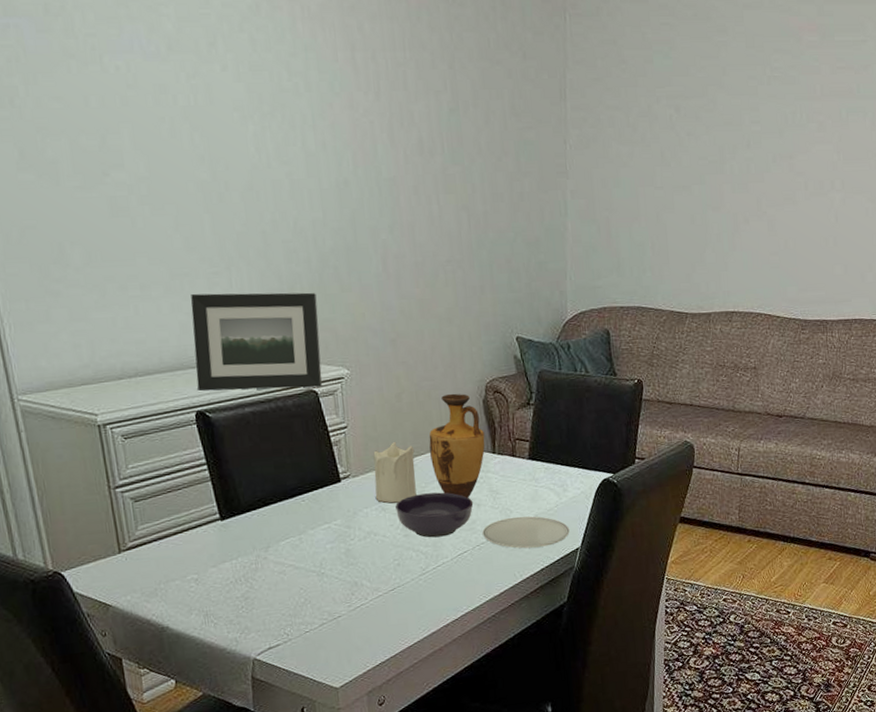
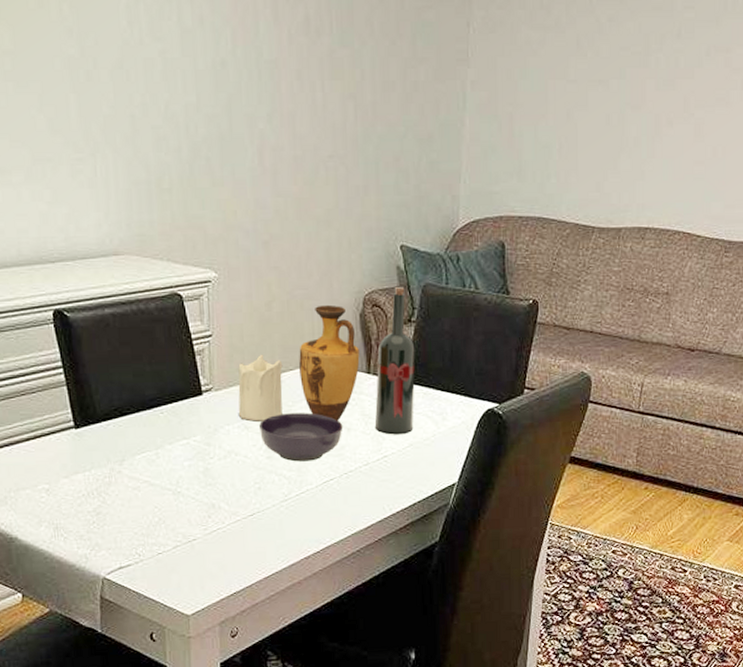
picture frame: present [191,292,322,391] -> none [52,182,188,290]
plate: present [482,516,570,549] -> none [351,444,447,480]
wine bottle: none [501,374,538,508] -> present [374,287,417,435]

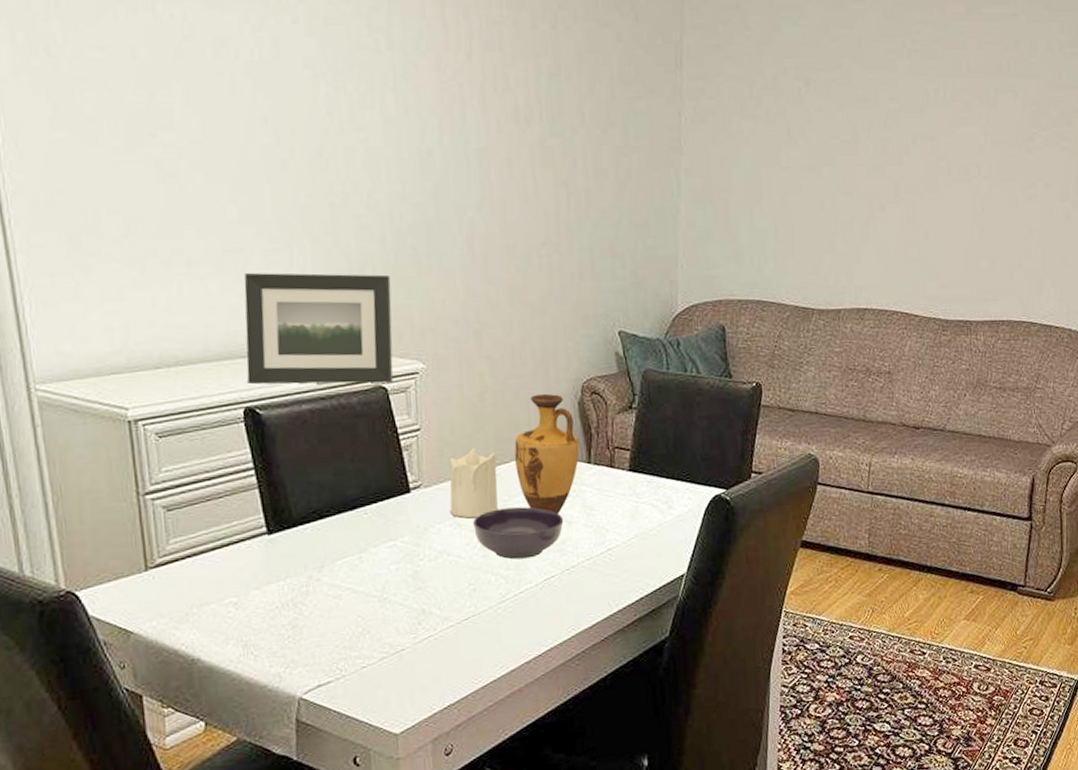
picture frame: none [52,182,188,290] -> present [244,273,393,384]
wine bottle: present [374,287,417,435] -> none [597,373,639,527]

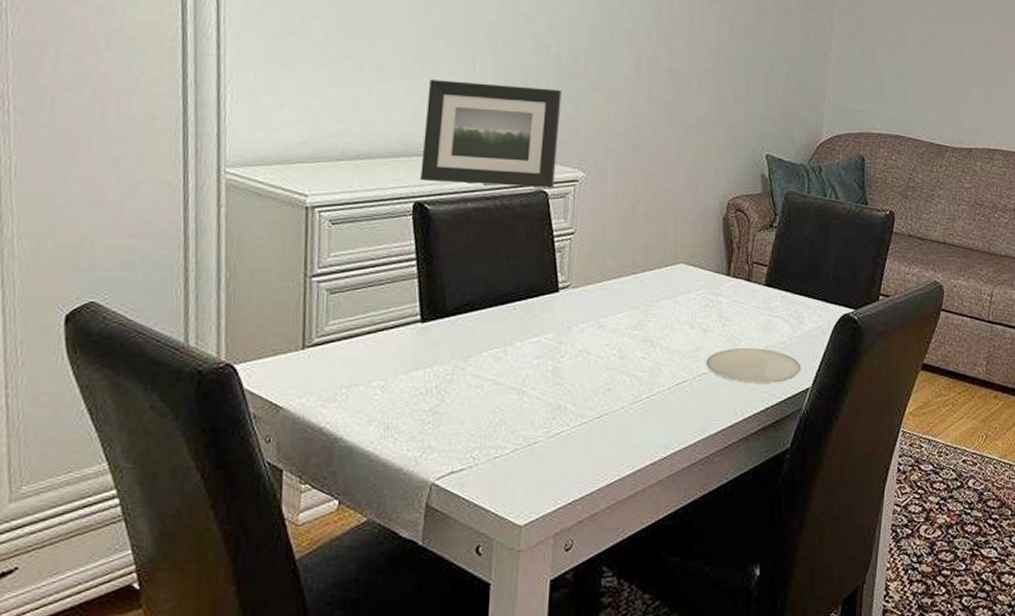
candle: present [449,447,498,520] -> none [594,253,643,322]
bowl: present [473,506,564,560] -> none [614,313,700,363]
vase: present [514,393,580,514] -> none [660,207,721,322]
plate: none [573,536,675,574] -> present [706,347,801,384]

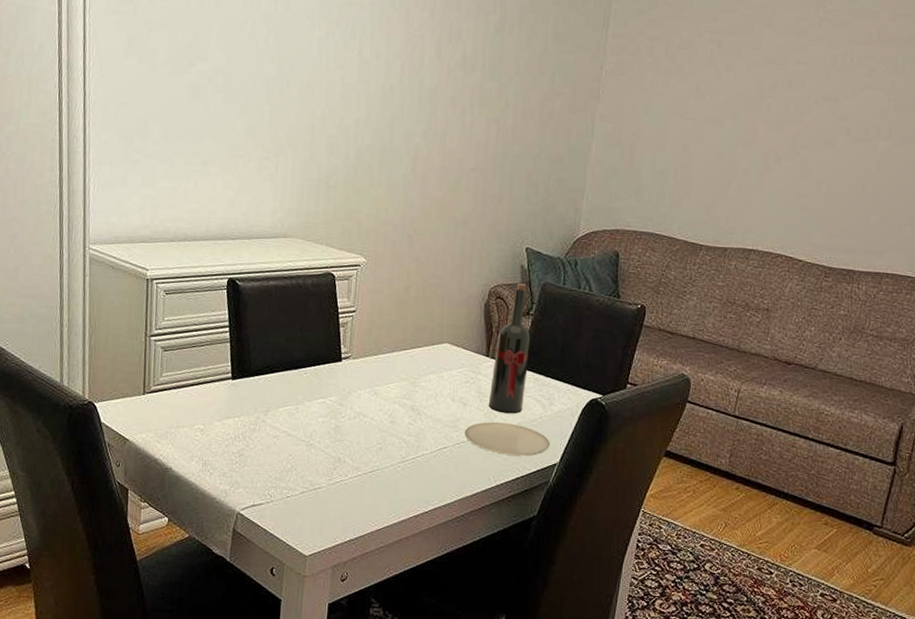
picture frame: present [420,80,562,188] -> none [233,175,348,271]
wine bottle: none [731,194,777,338] -> present [488,284,532,414]

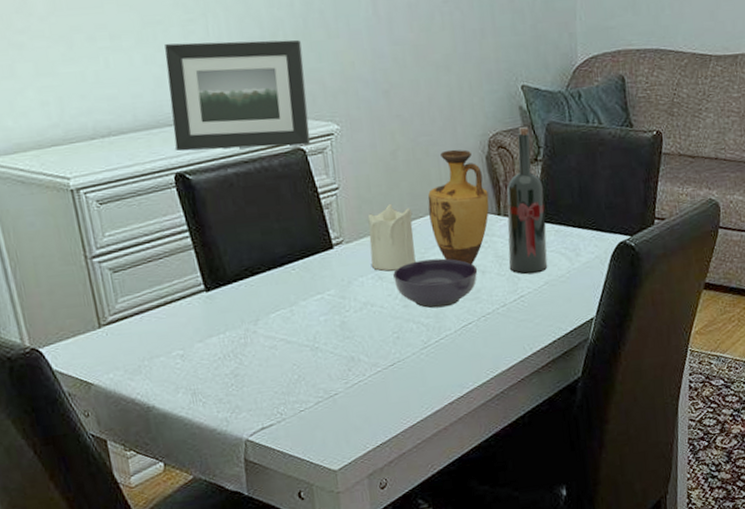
picture frame: none [233,175,348,271] -> present [165,39,310,151]
candle: none [370,331,413,391] -> present [367,203,416,272]
bowl: none [387,384,460,429] -> present [393,258,478,309]
vase: none [427,293,481,396] -> present [427,149,490,265]
plate: present [464,421,550,456] -> none [488,283,584,319]

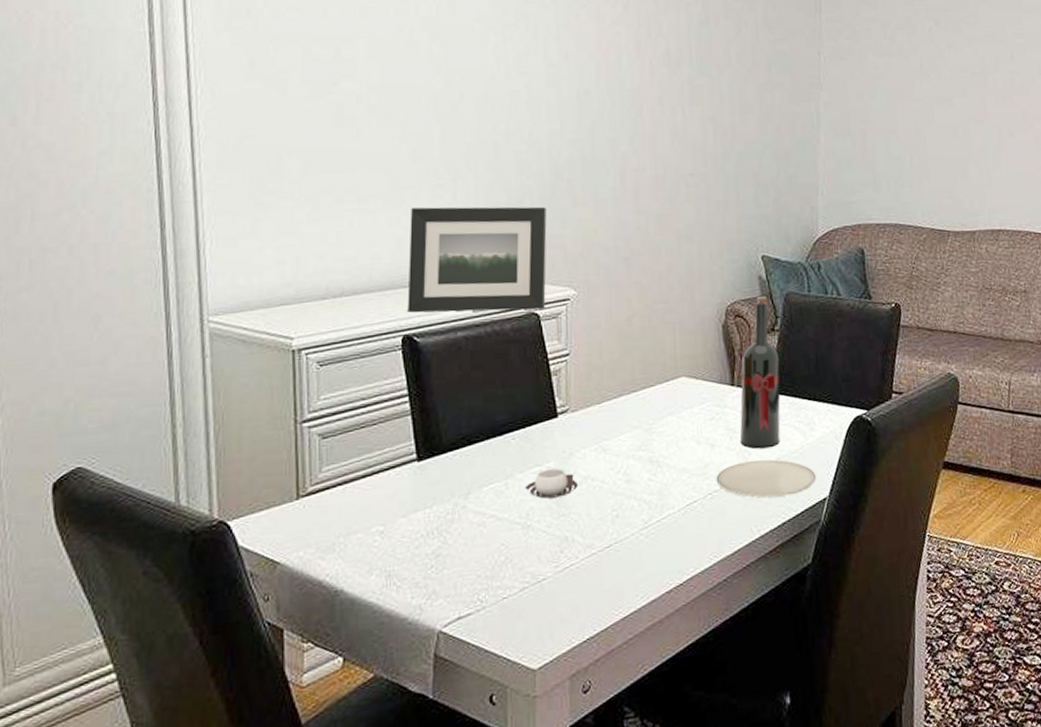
cup: none [310,295,359,324] -> present [526,468,578,499]
candle: present [367,203,416,272] -> none [595,371,643,444]
bowl: present [393,258,478,309] -> none [618,430,707,484]
vase: present [427,149,490,265] -> none [660,317,723,438]
plate: none [488,283,584,319] -> present [716,459,817,498]

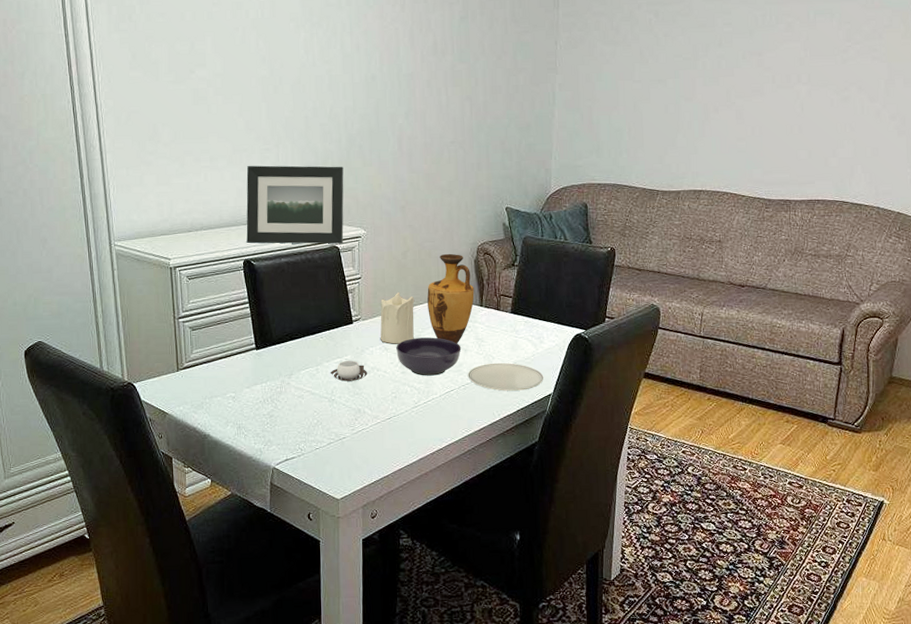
candle: none [595,371,643,444] -> present [380,292,415,345]
bowl: none [618,430,707,484] -> present [396,337,461,376]
vase: none [660,317,723,438] -> present [427,253,474,344]
wine bottle: present [740,297,781,450] -> none [486,239,519,355]

